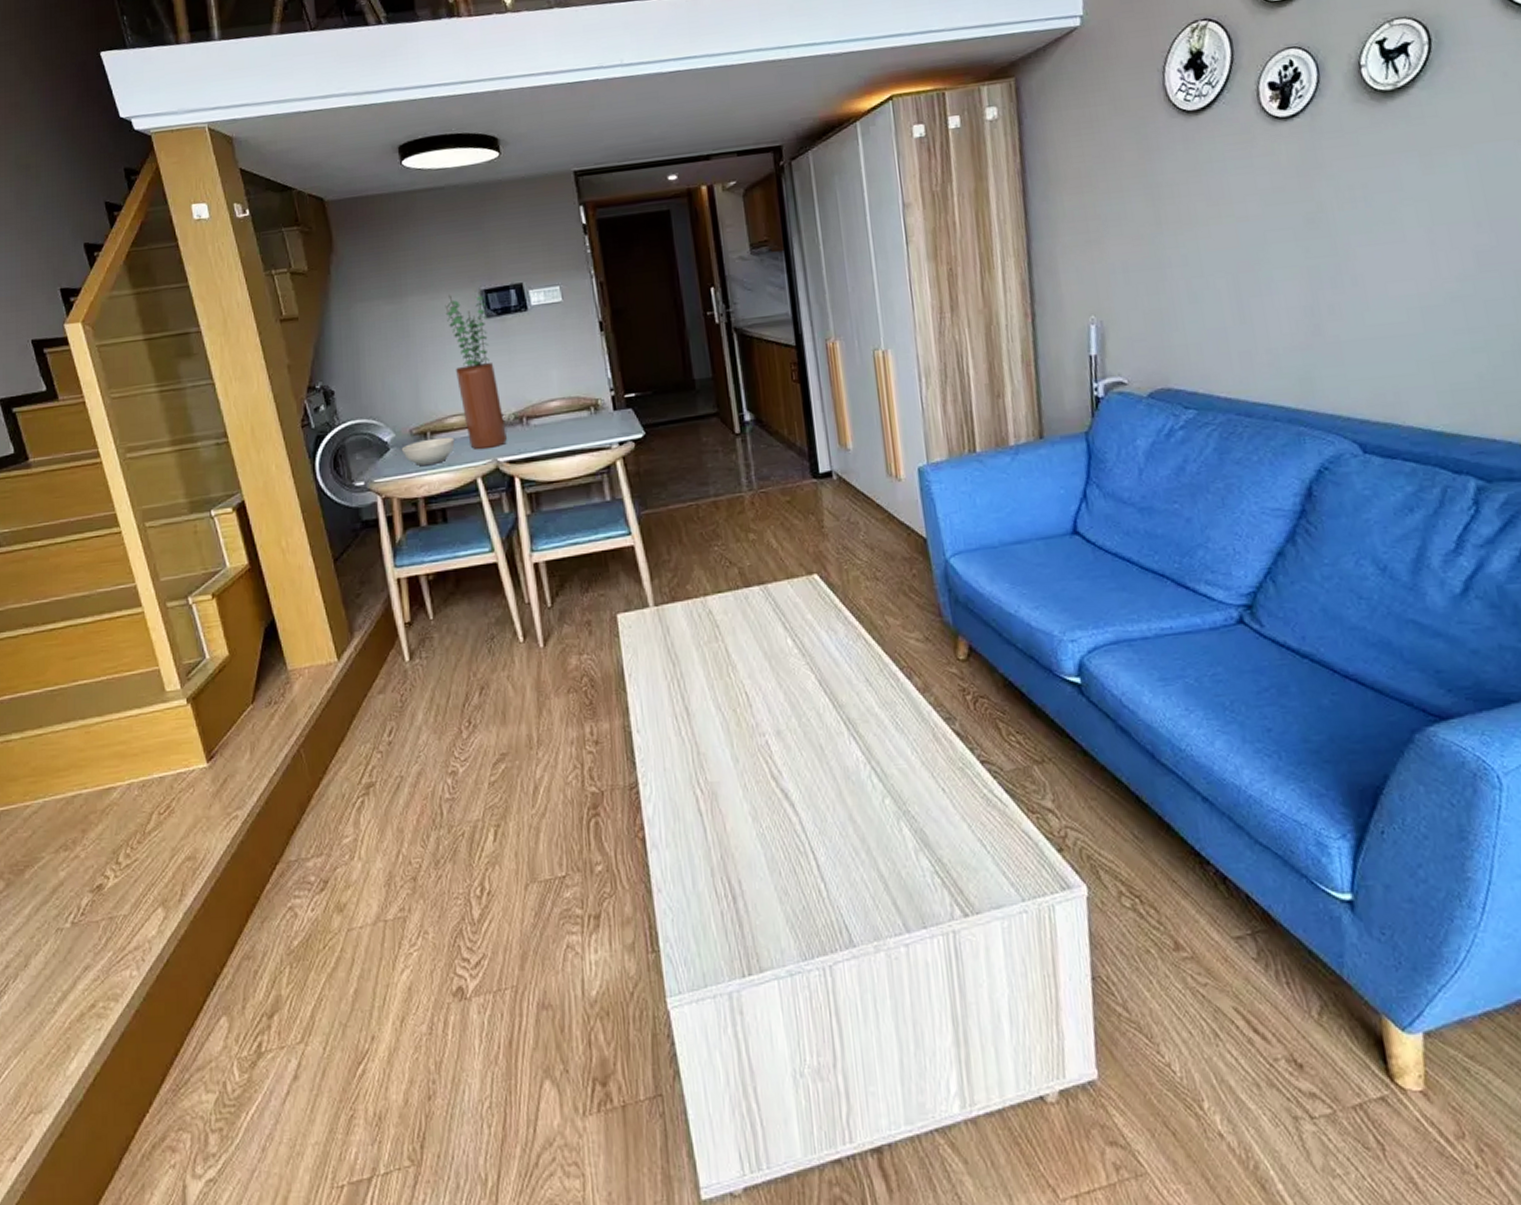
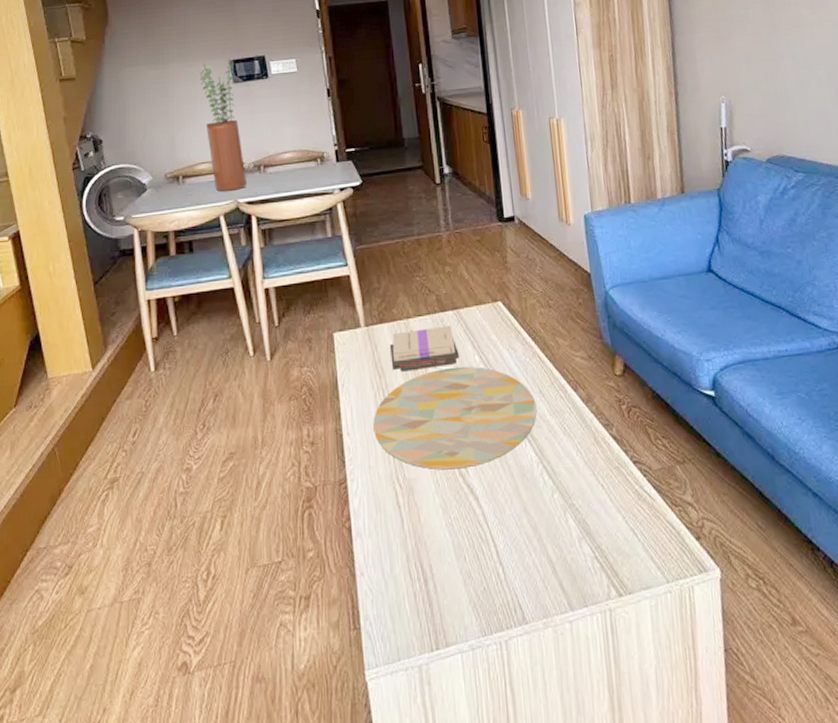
bowl: present [401,436,455,467] -> none [156,180,203,205]
decorative tray: none [667,651,863,772] -> present [373,366,537,470]
books: none [685,603,768,659] -> present [390,325,459,372]

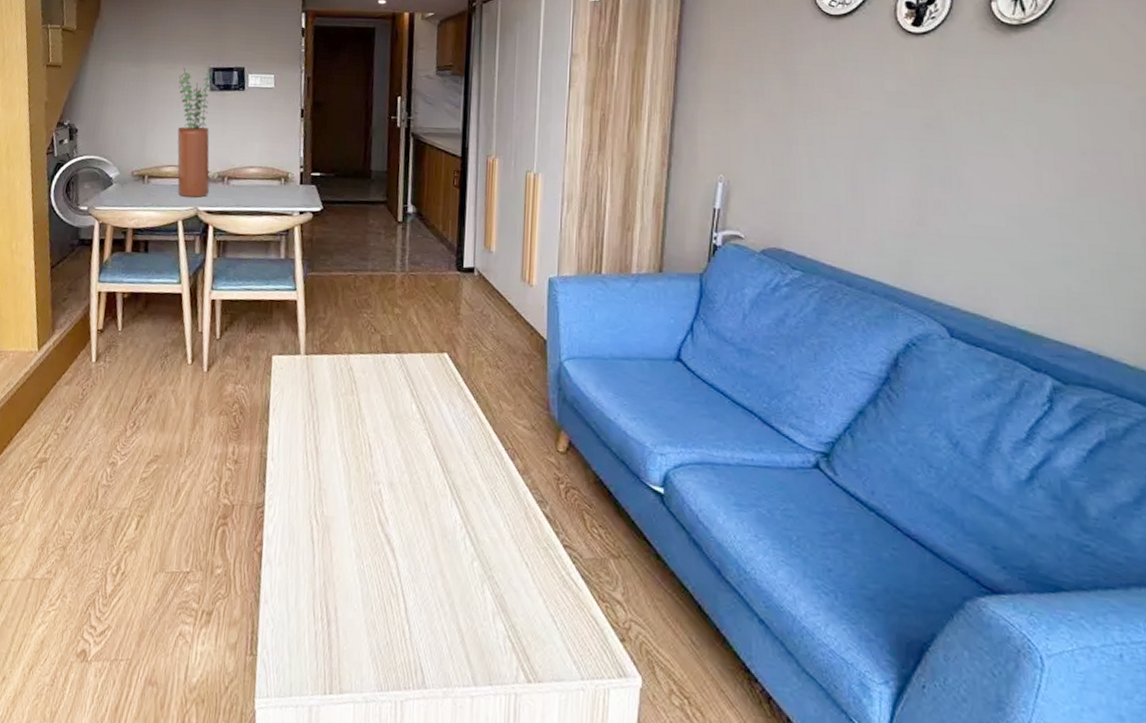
decorative tray: present [373,366,537,470] -> none [298,411,469,517]
books: present [390,325,459,372] -> none [325,366,396,409]

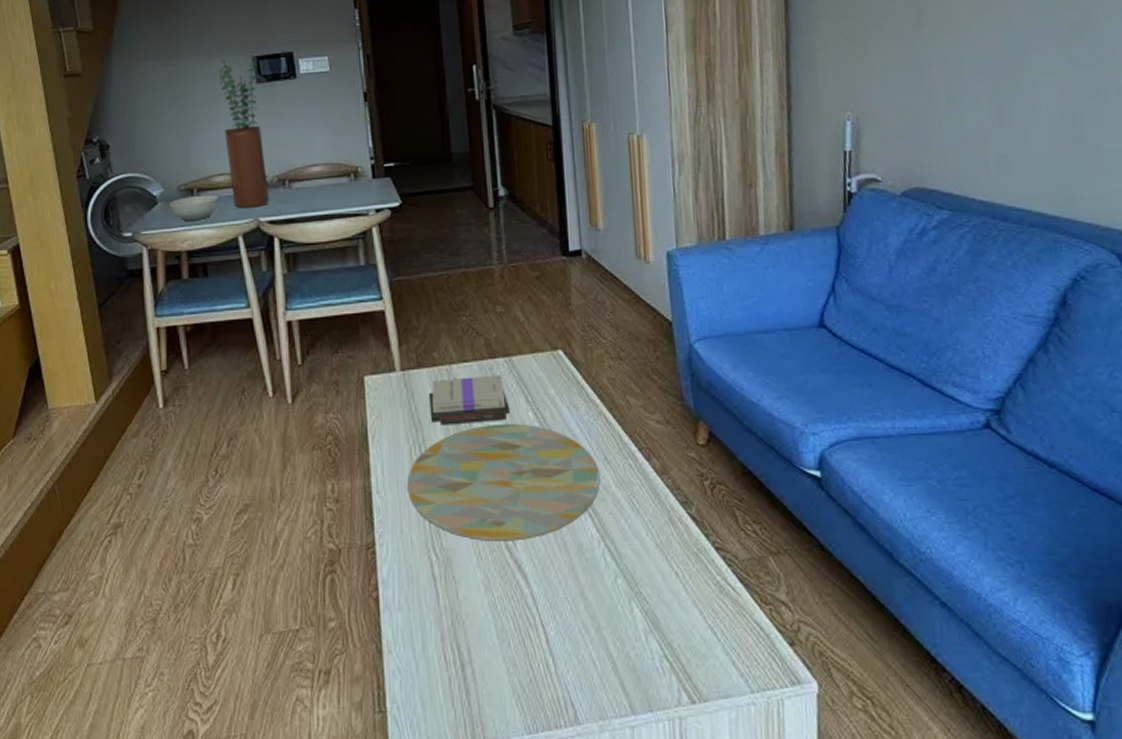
bowl: none [122,181,167,203] -> present [168,194,219,222]
decorative tray: none [298,411,469,517] -> present [407,423,601,541]
books: none [325,366,396,409] -> present [429,375,510,425]

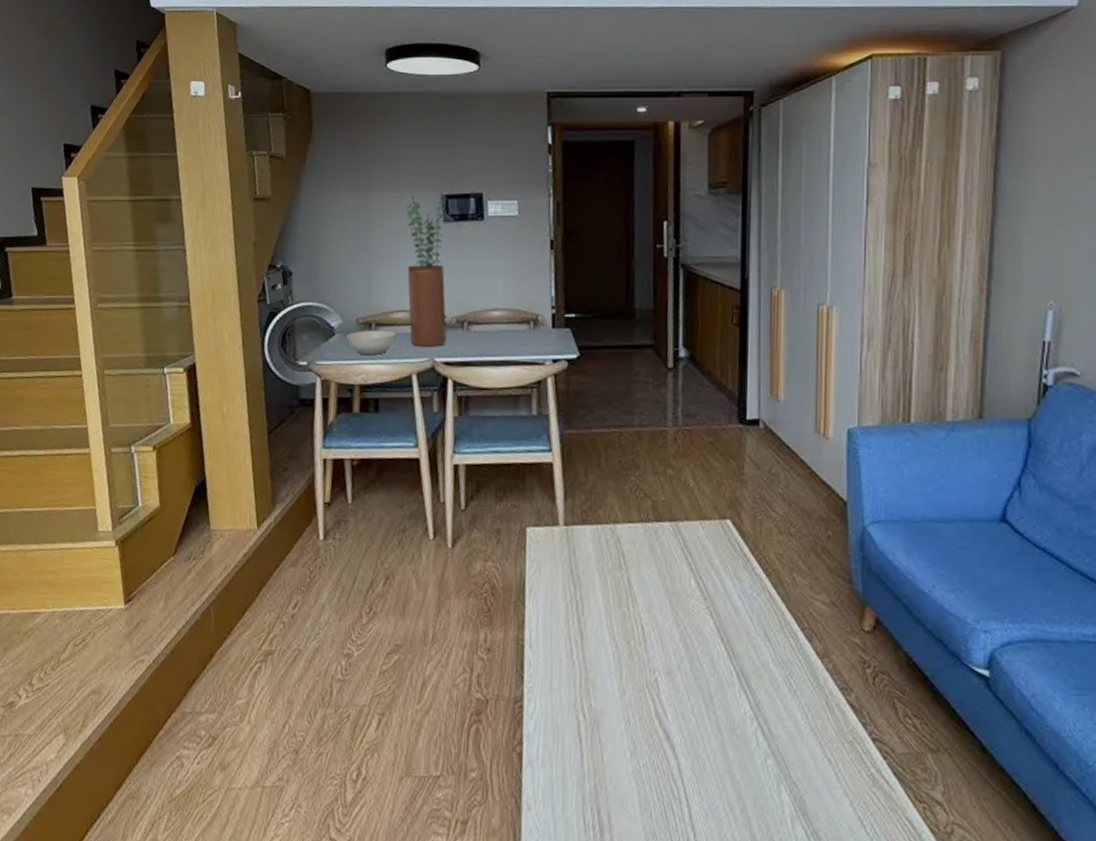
decorative tray: present [407,423,601,541] -> none [560,588,759,710]
books: present [429,375,510,425] -> none [590,538,672,586]

